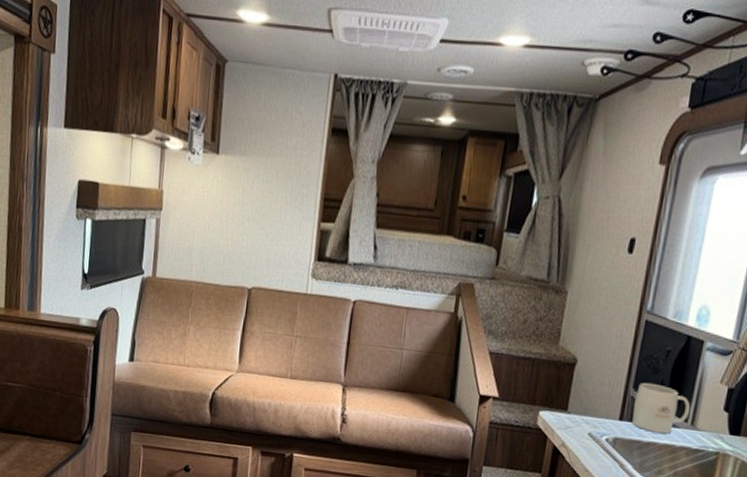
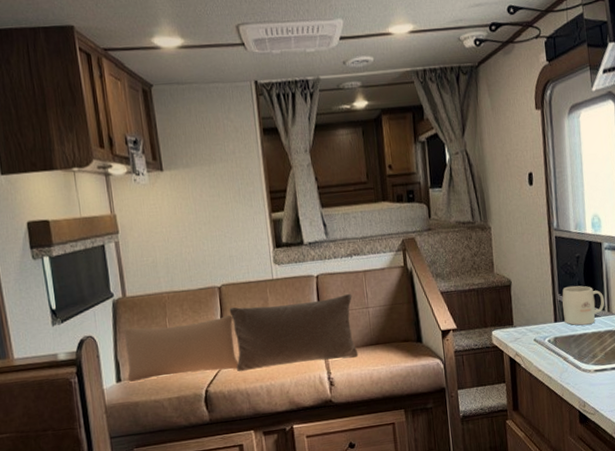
pillow: none [140,309,256,379] -> present [122,314,238,383]
pillow: none [248,313,388,400] -> present [229,294,359,373]

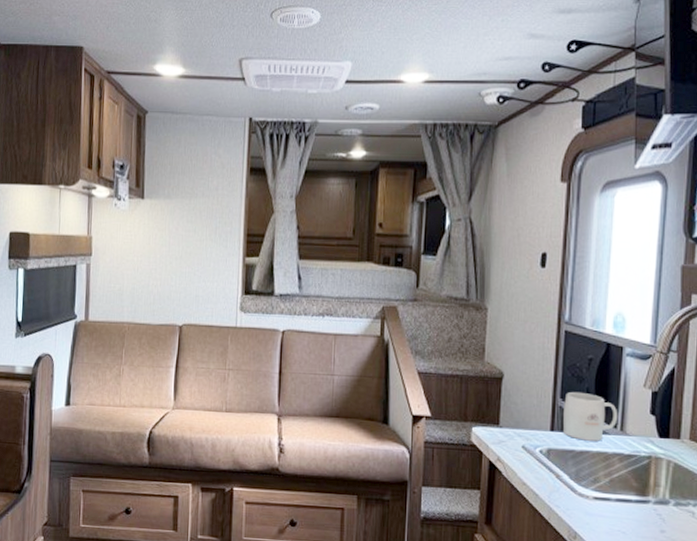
pillow: present [122,314,238,383] -> none [76,352,189,415]
pillow: present [229,294,359,373] -> none [184,349,318,427]

